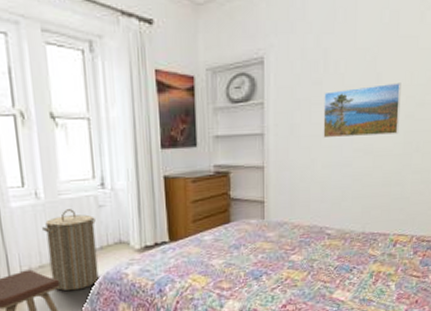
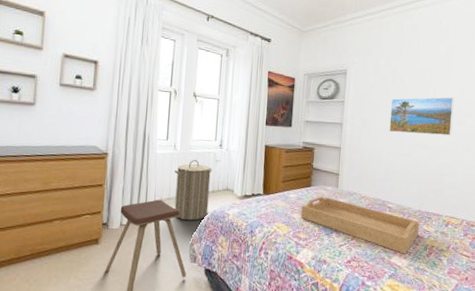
serving tray: none [221,232,364,287] -> present [301,196,419,254]

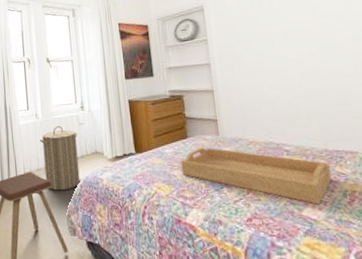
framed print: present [389,97,454,136] -> none [262,12,347,65]

